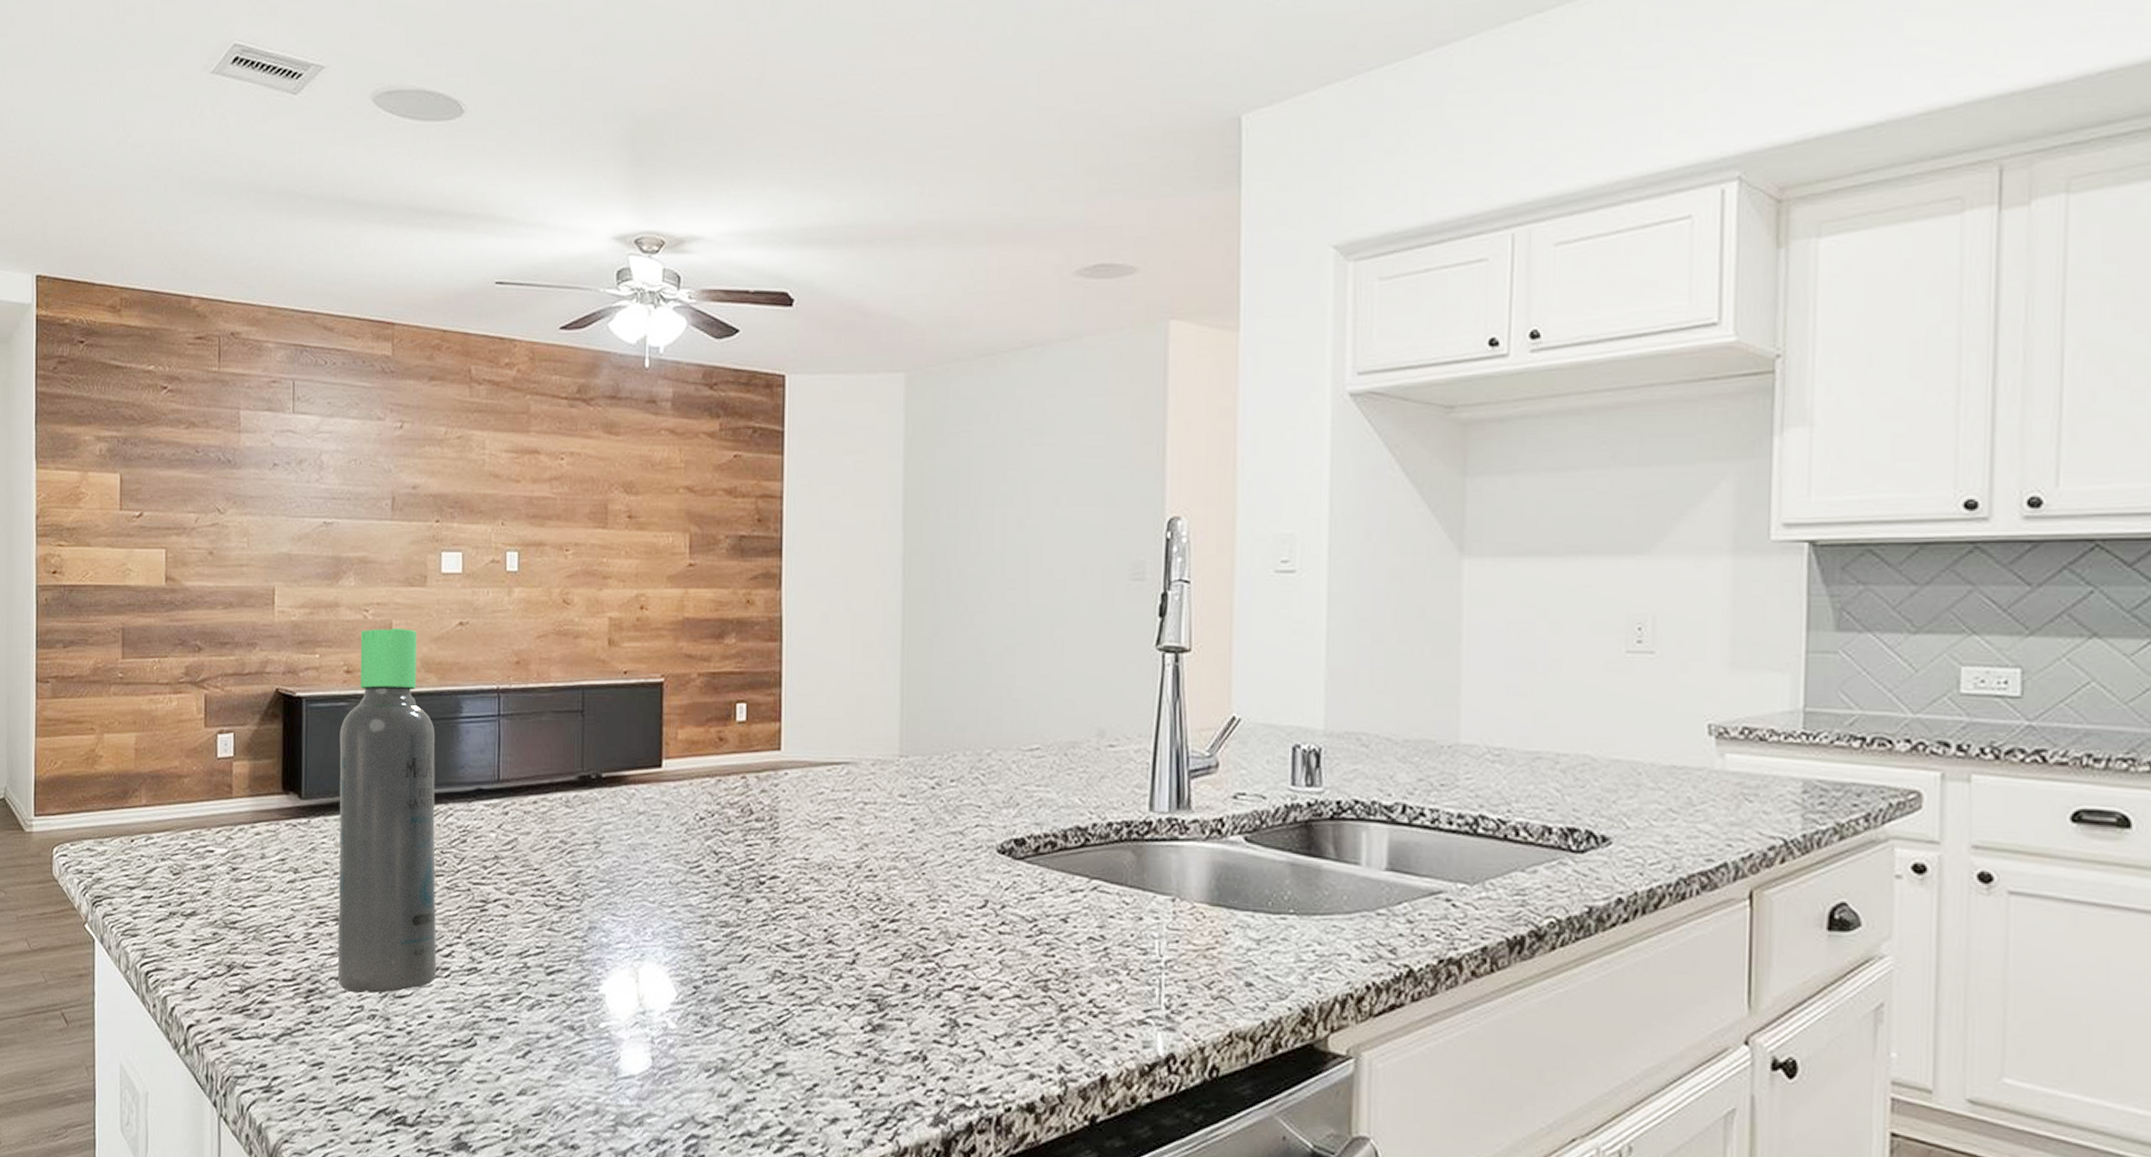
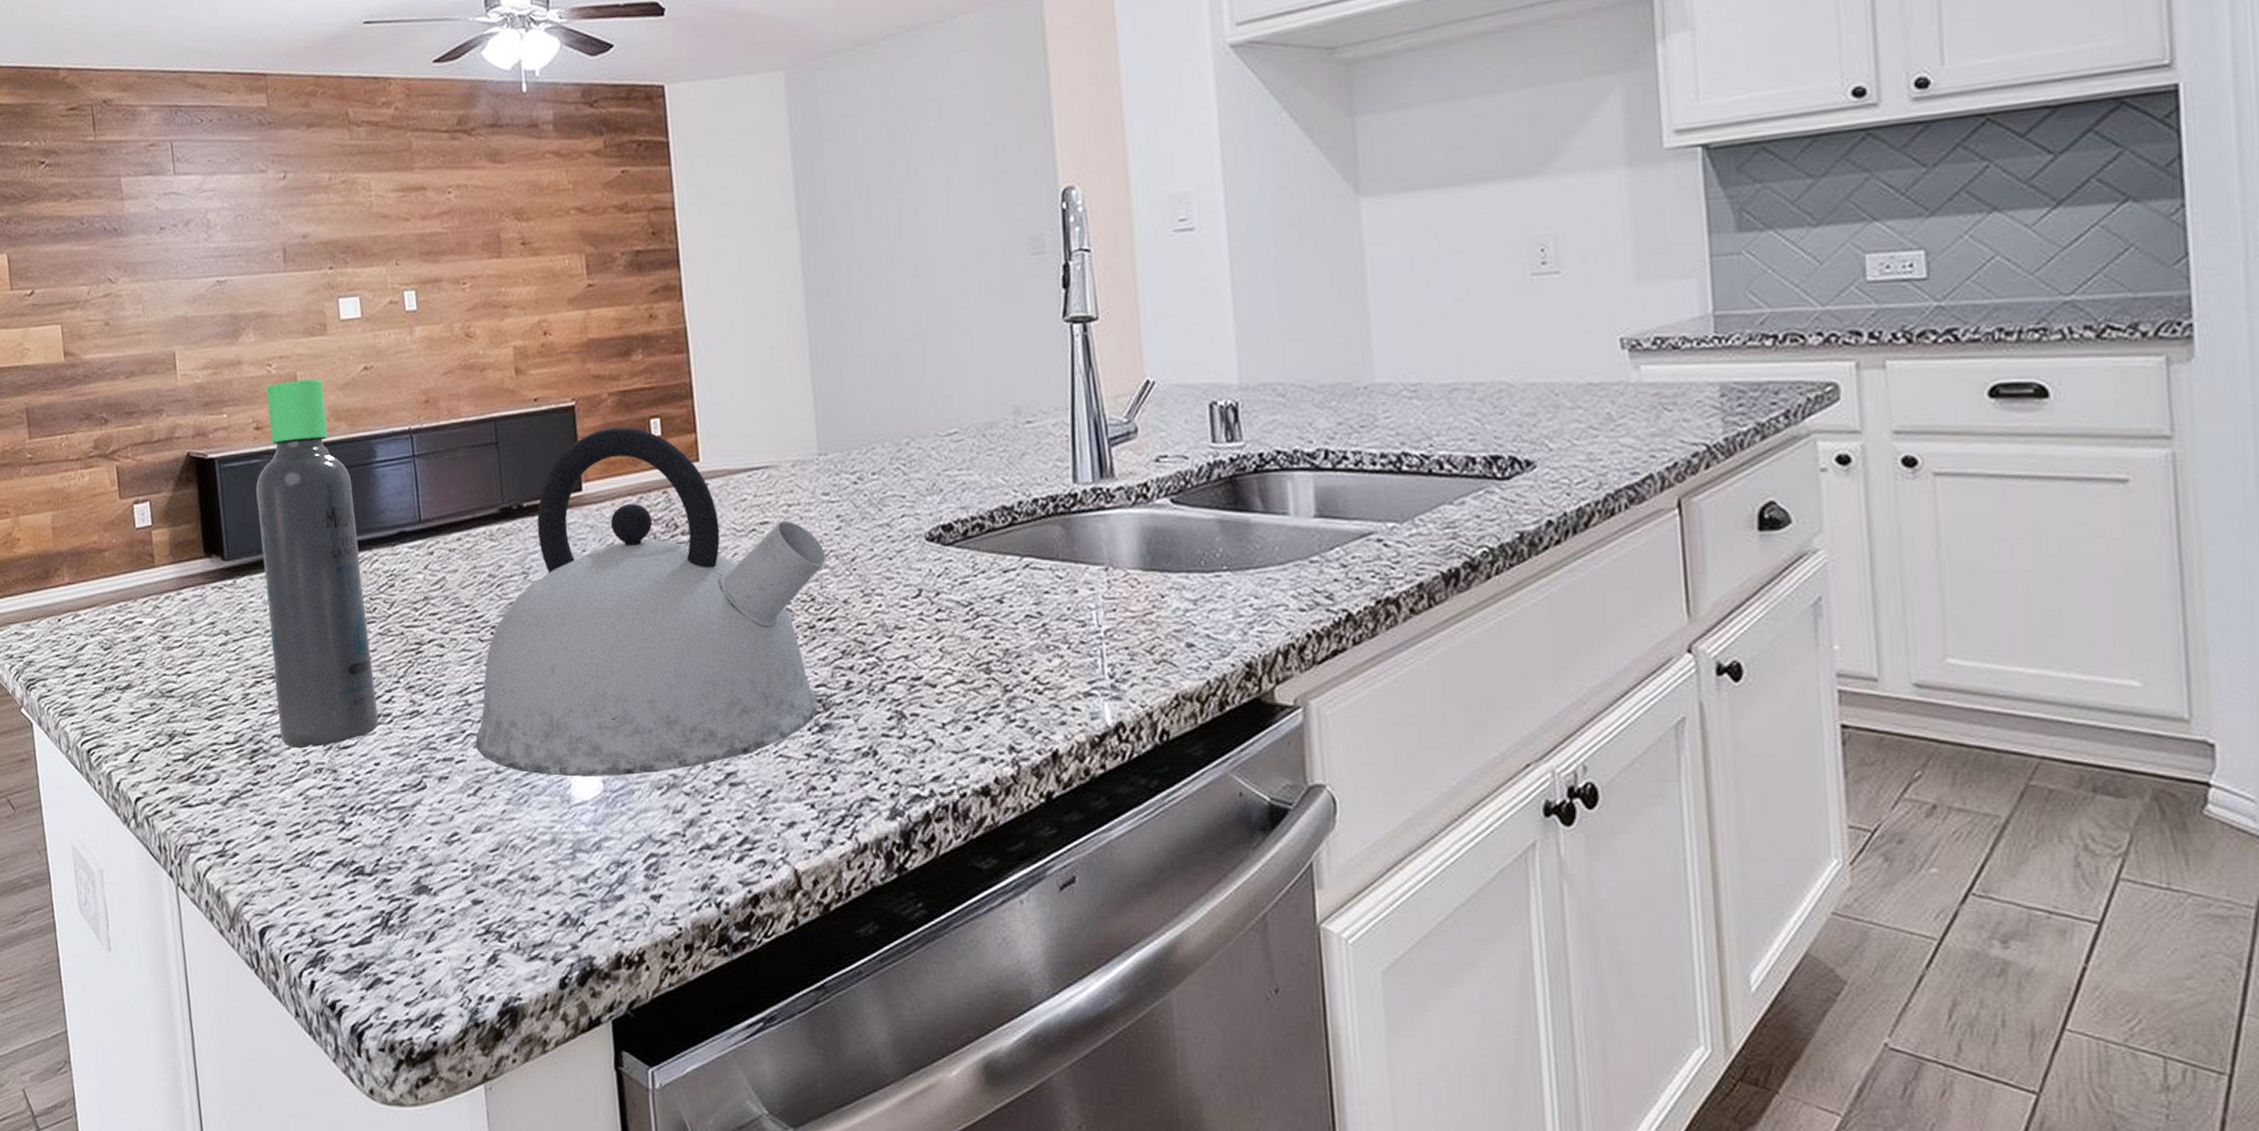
kettle: none [530,707,897,1055] -> present [475,426,826,777]

